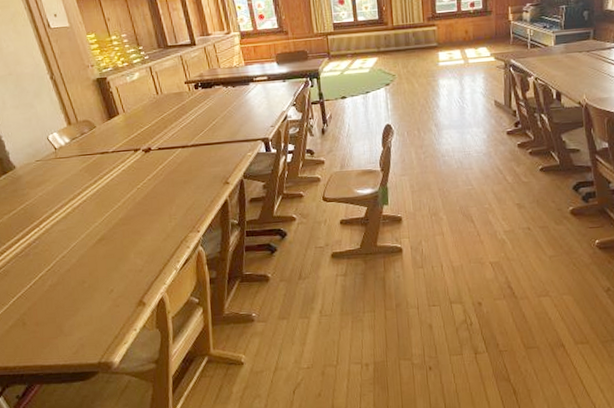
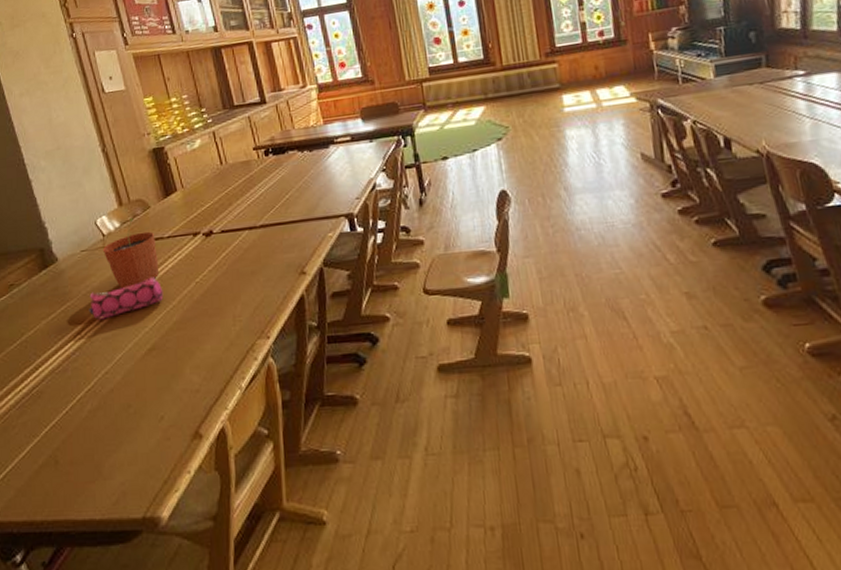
pencil case: none [45,183,110,216] -> present [88,277,164,320]
plant pot: none [55,136,105,192] -> present [102,218,158,289]

